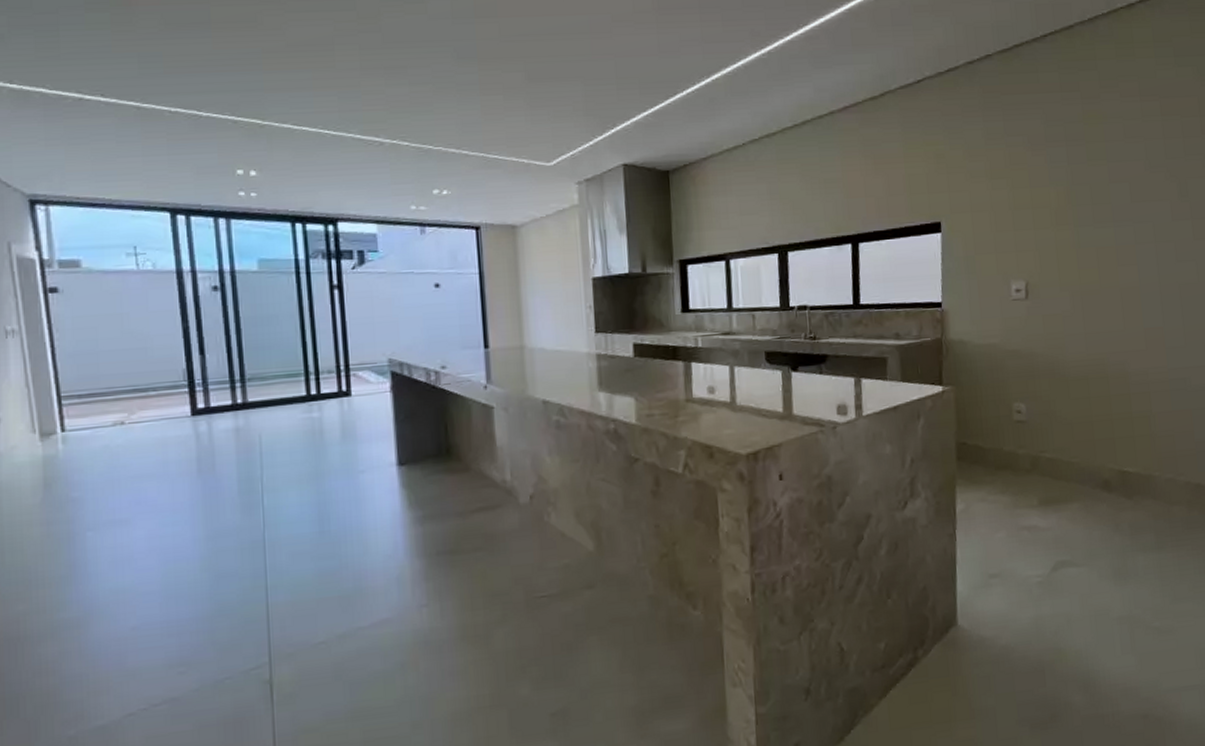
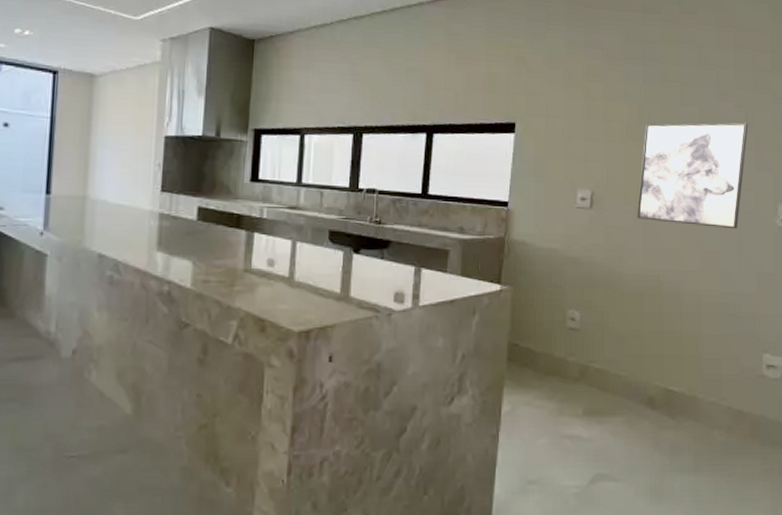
wall art: none [1074,192,1183,304] -> present [637,122,748,230]

